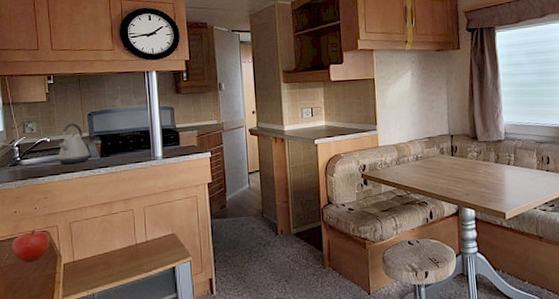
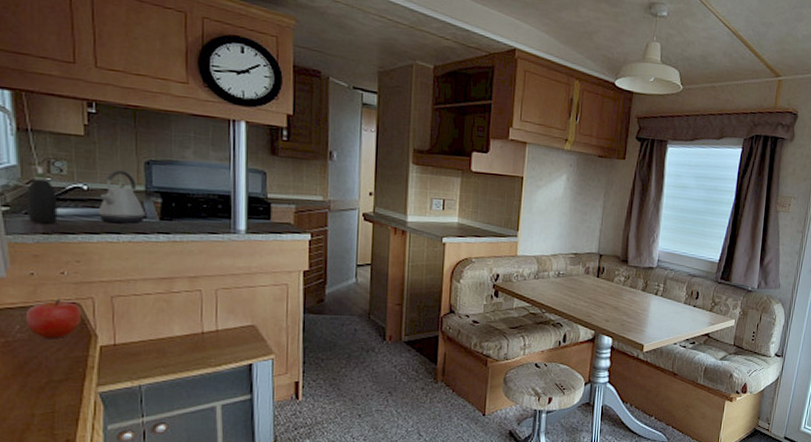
soap dispenser: none [10,129,31,172] -> present [26,166,58,224]

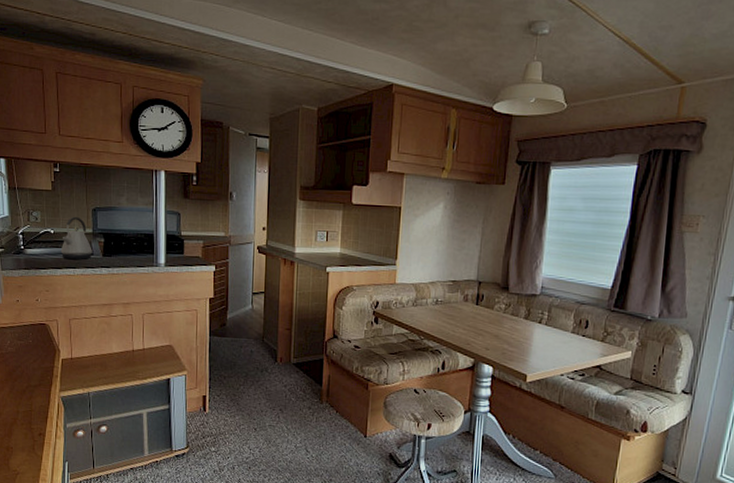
fruit: present [25,299,83,339] -> none [13,320,50,353]
soap dispenser: present [26,166,58,224] -> none [14,216,34,261]

